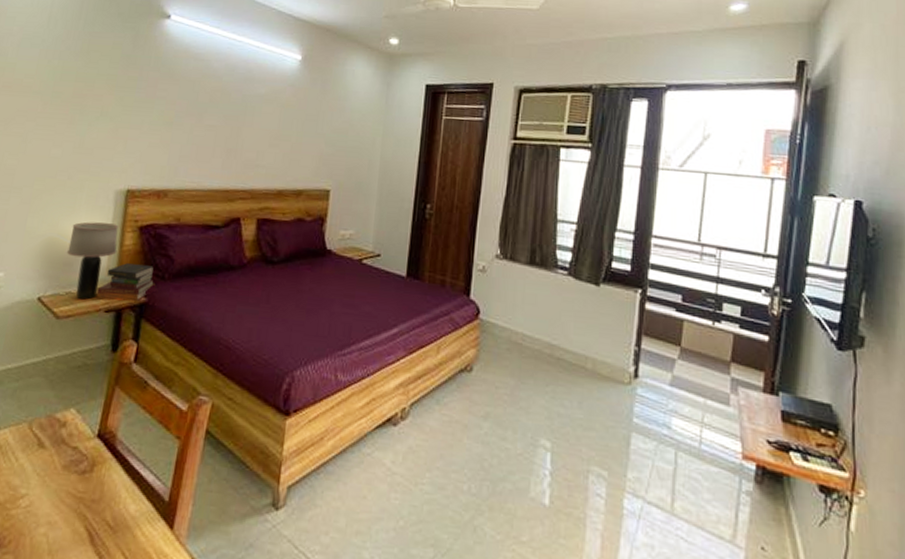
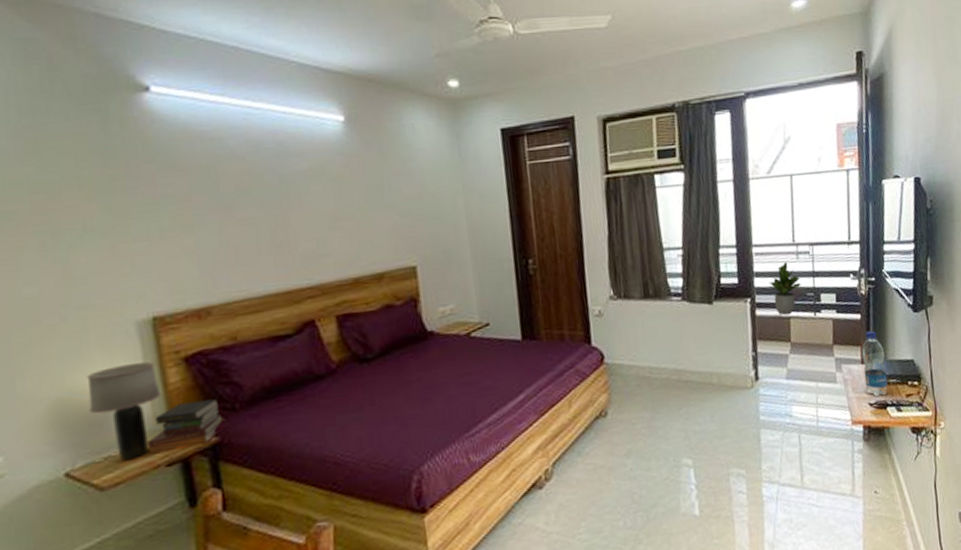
potted plant: none [665,260,702,317] -> present [769,262,802,316]
bottle: none [765,357,794,437] -> present [861,330,888,397]

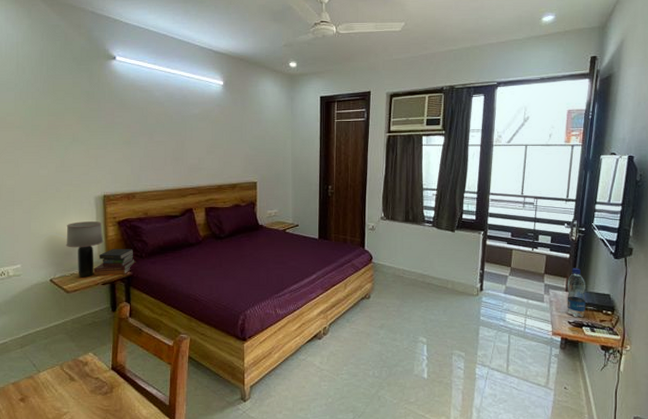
potted plant: present [769,262,802,316] -> none [499,209,524,247]

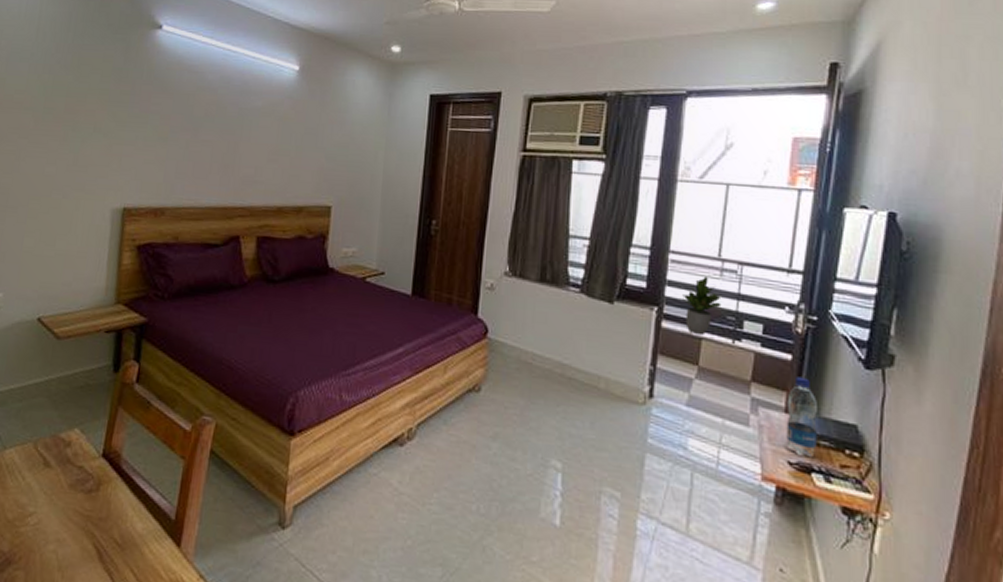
table lamp: present [65,221,104,278] -> none [64,241,116,320]
books: present [93,249,137,277] -> none [96,283,156,321]
potted plant: none [499,209,524,247] -> present [682,277,722,336]

